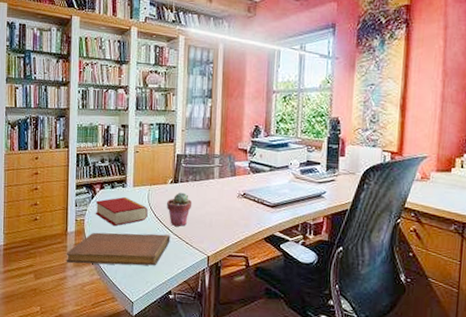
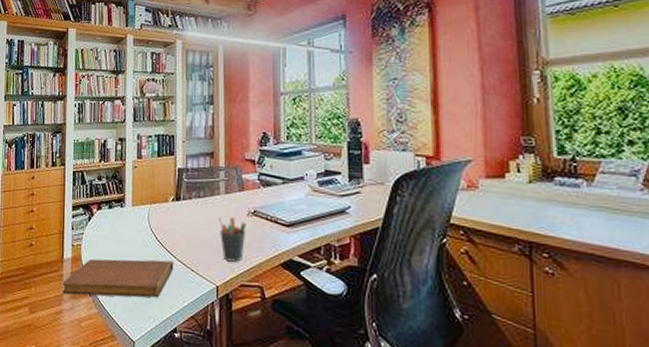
book: present [95,196,148,227] -> none [92,217,148,252]
potted succulent: present [167,192,193,227] -> none [169,211,197,252]
pen holder: none [212,198,237,236] -> present [219,217,247,262]

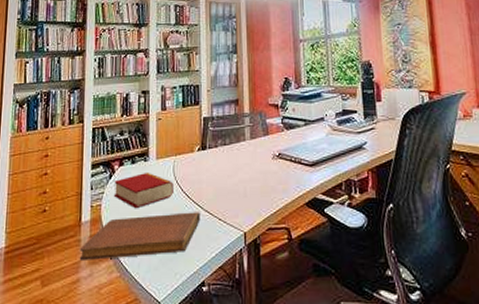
book: none [92,217,148,252] -> present [113,172,174,209]
pen holder: present [219,217,247,262] -> none [245,161,272,206]

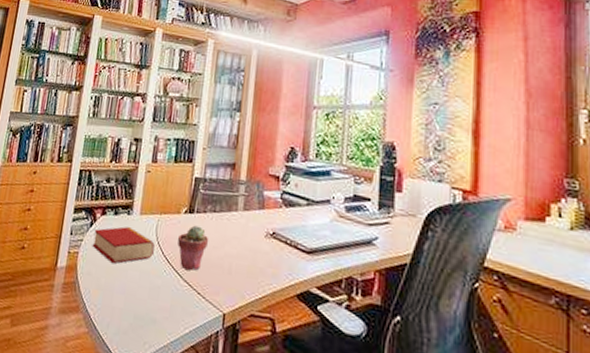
notebook: present [79,212,200,262] -> none [50,269,179,321]
potted succulent: none [195,160,223,202] -> present [177,225,209,271]

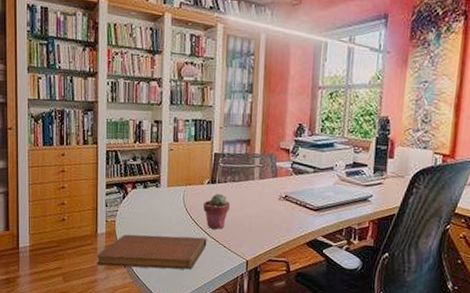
notebook: none [50,269,179,321] -> present [96,234,207,270]
book: present [92,226,155,264] -> none [127,197,183,229]

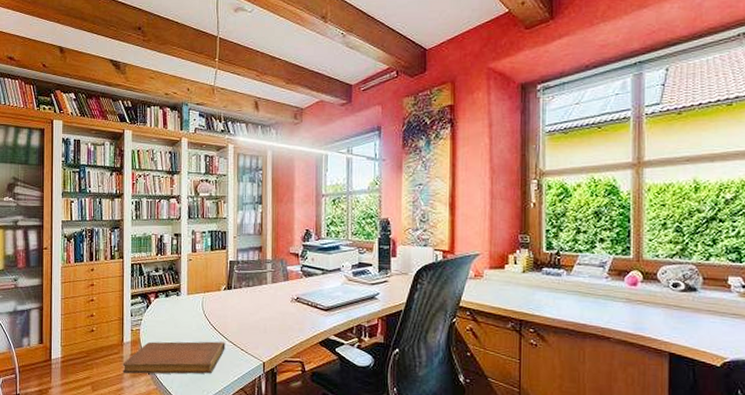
potted succulent: present [203,193,231,230] -> none [221,299,246,334]

